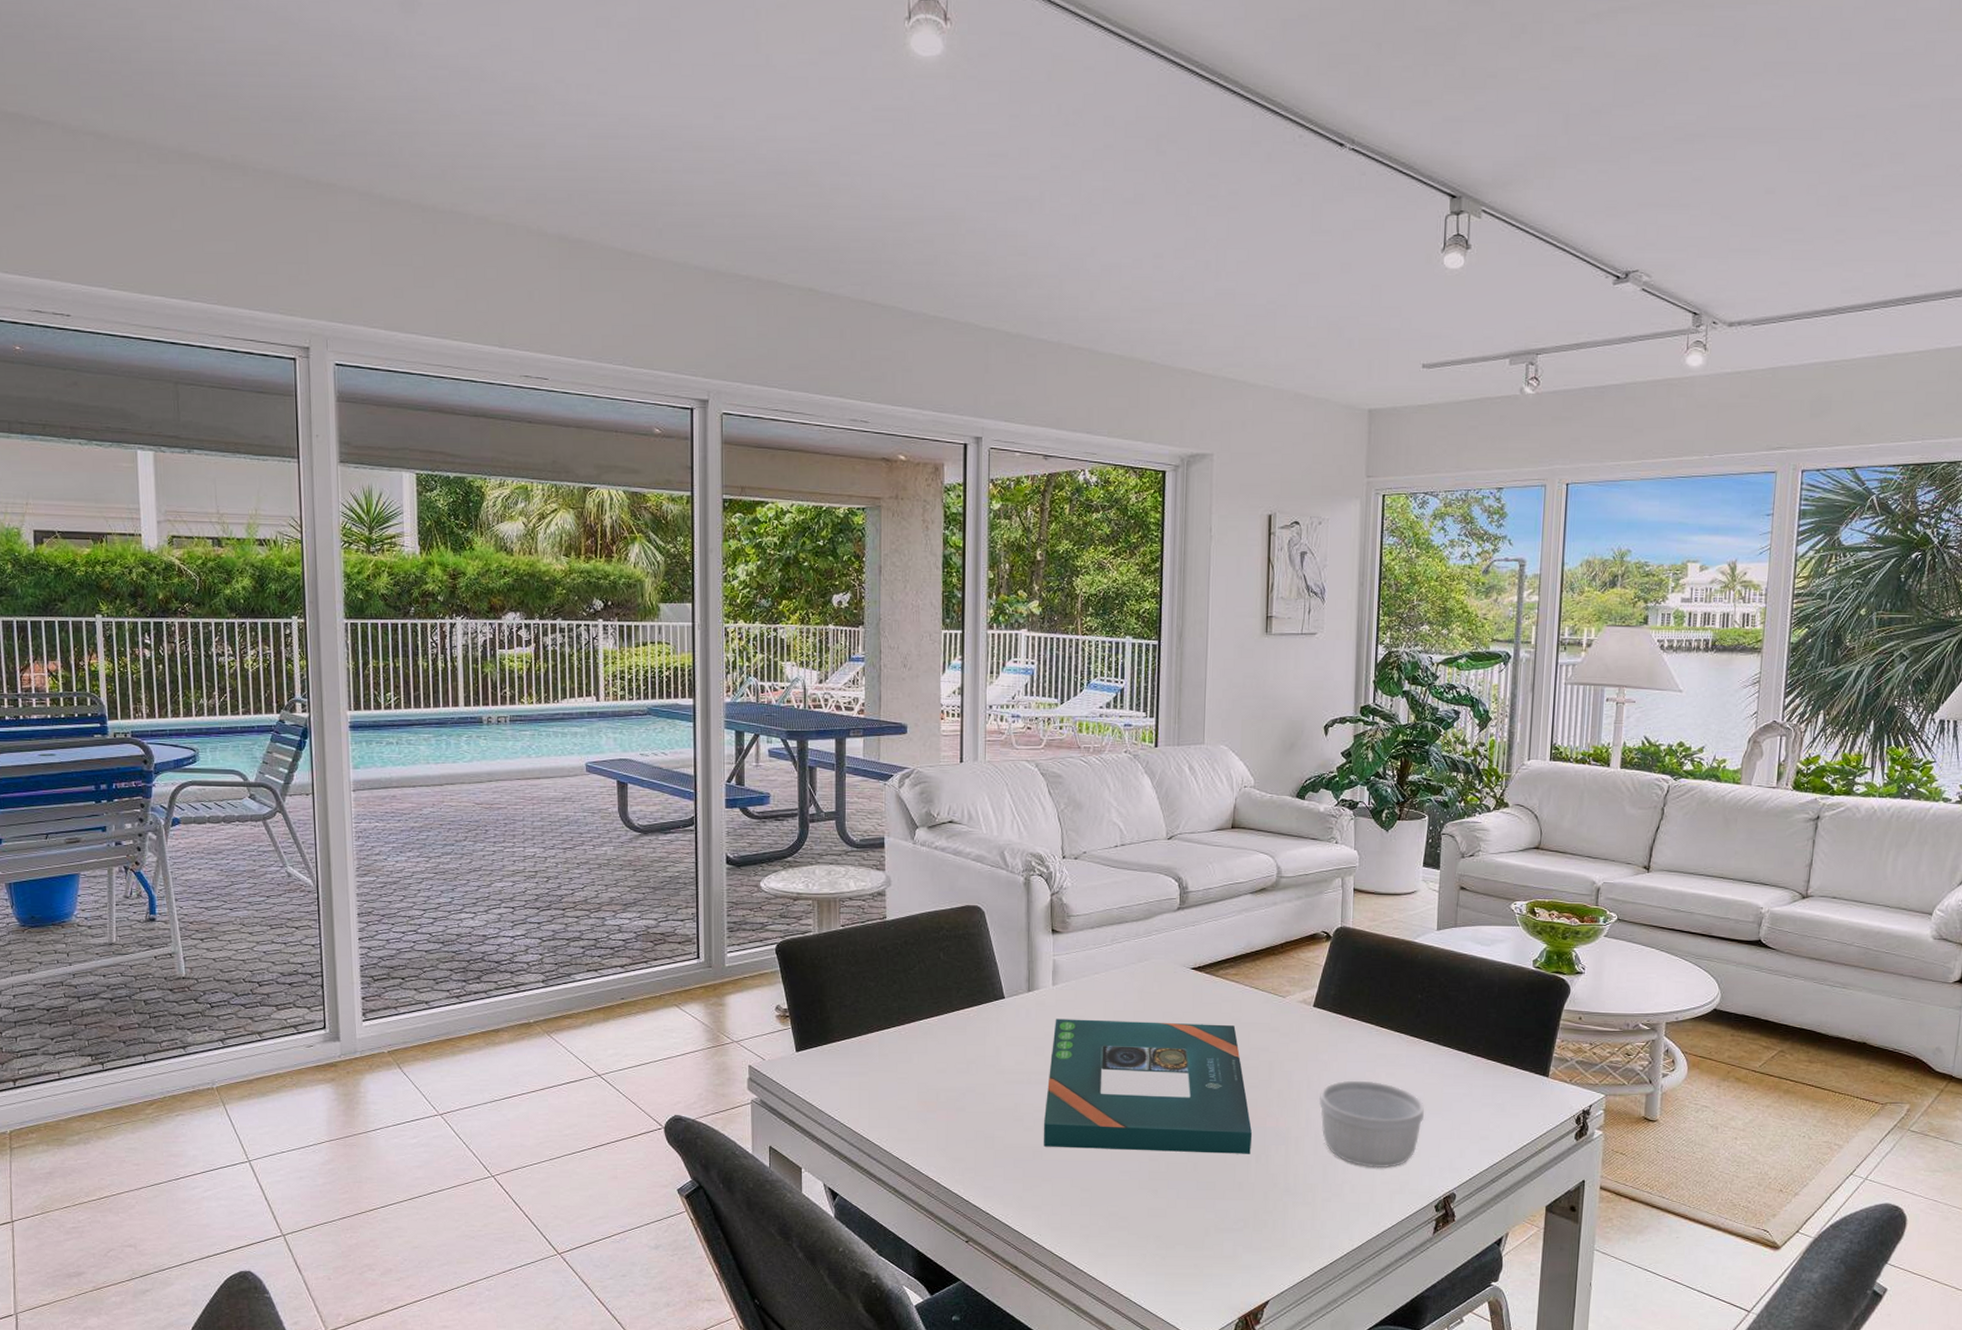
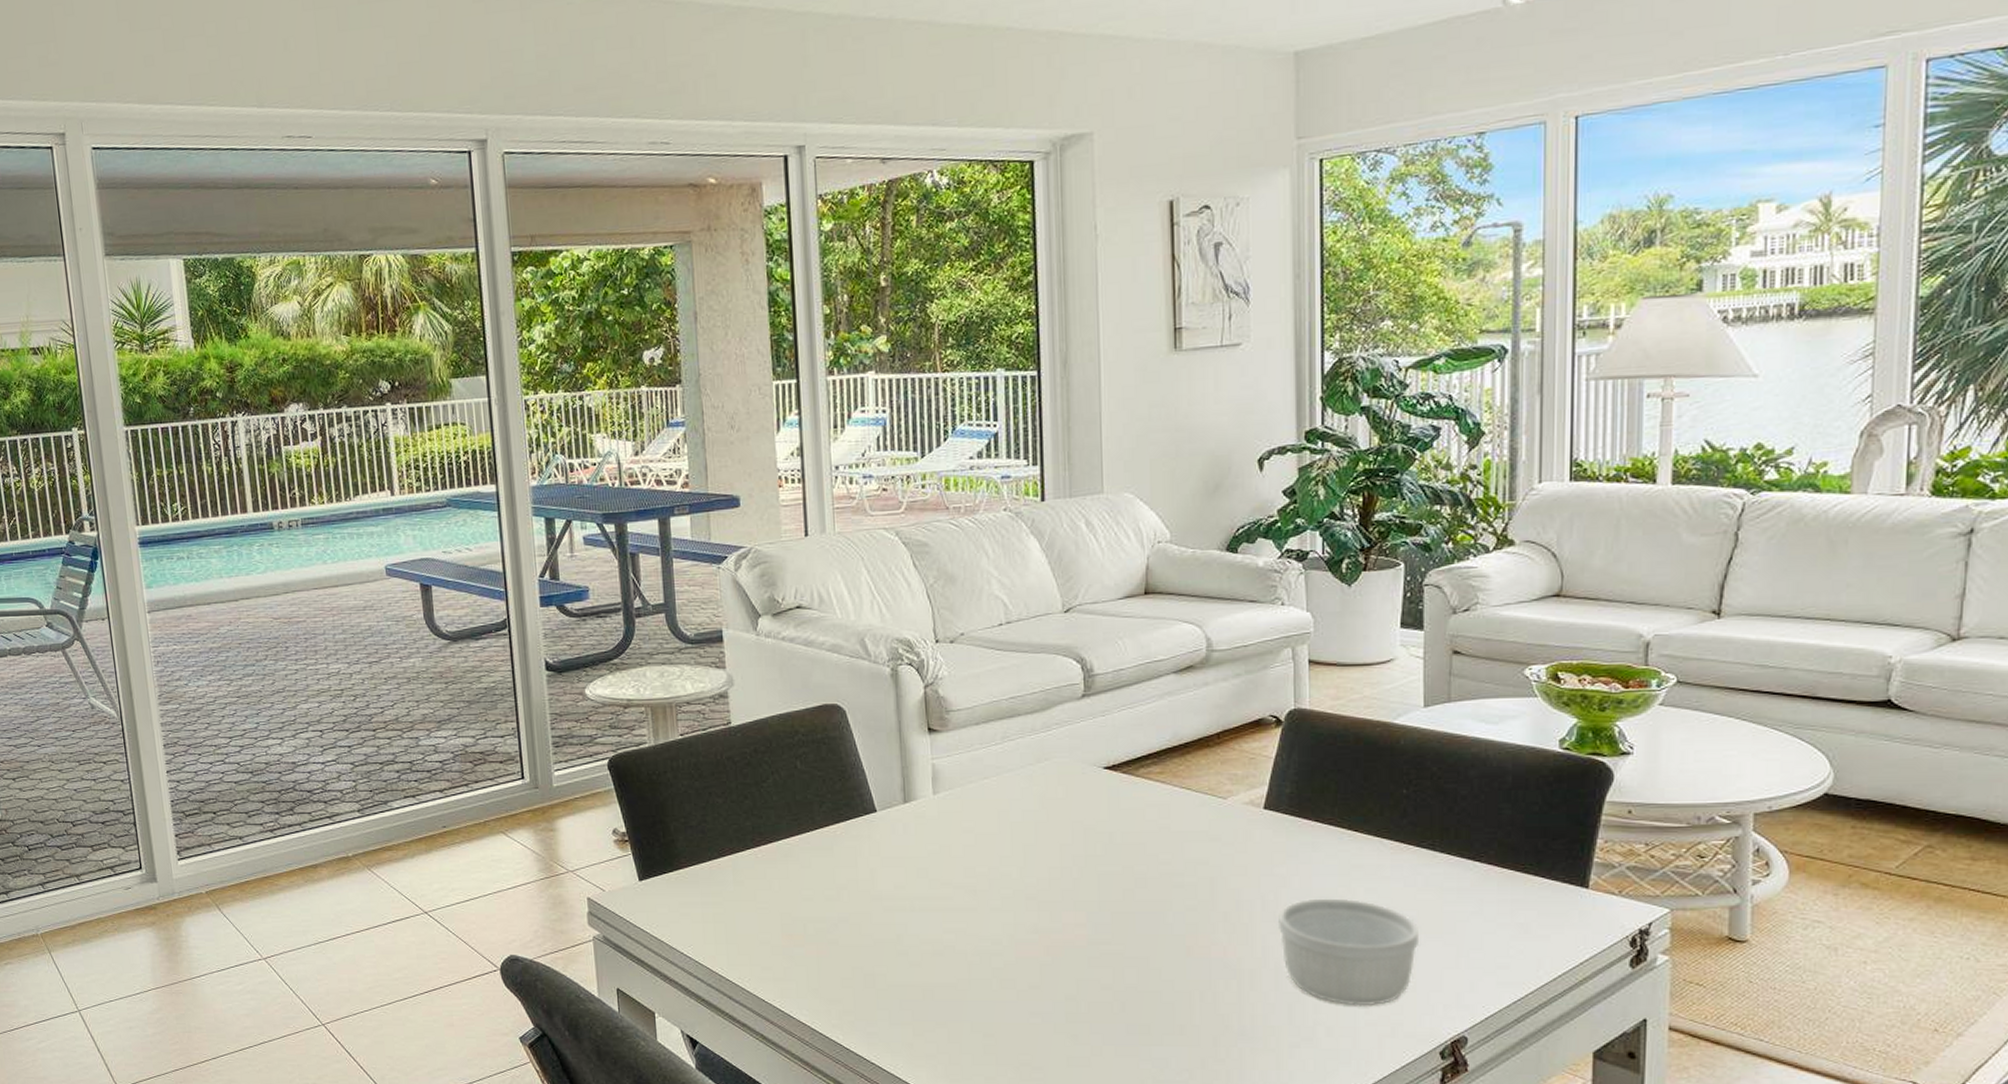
board game: present [1044,1019,1252,1154] -> none [933,833,1193,991]

